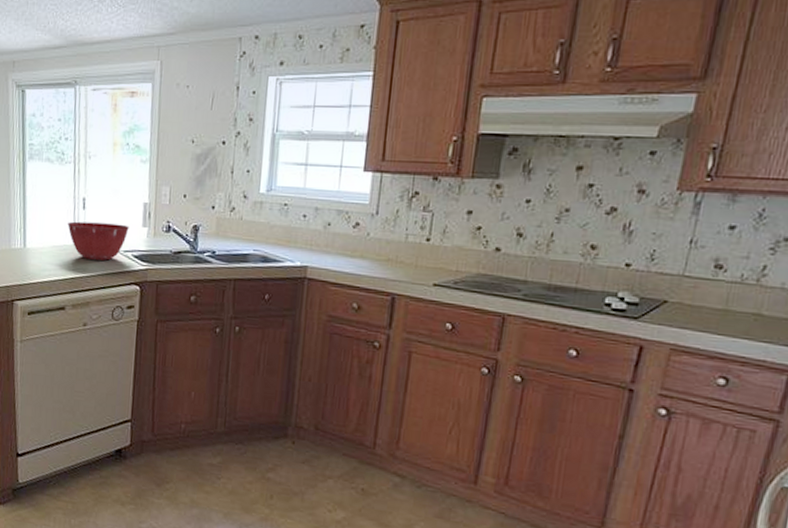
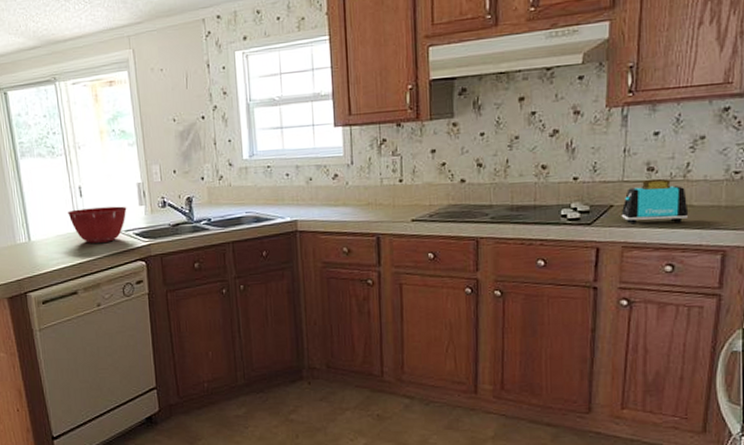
toaster: none [674,277,757,333] -> present [621,178,689,225]

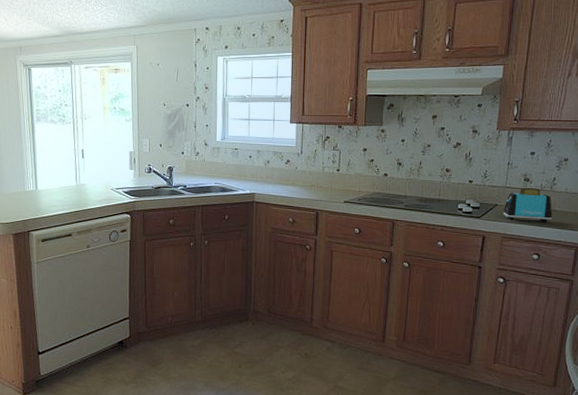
mixing bowl: present [68,206,127,243] -> none [70,168,119,196]

